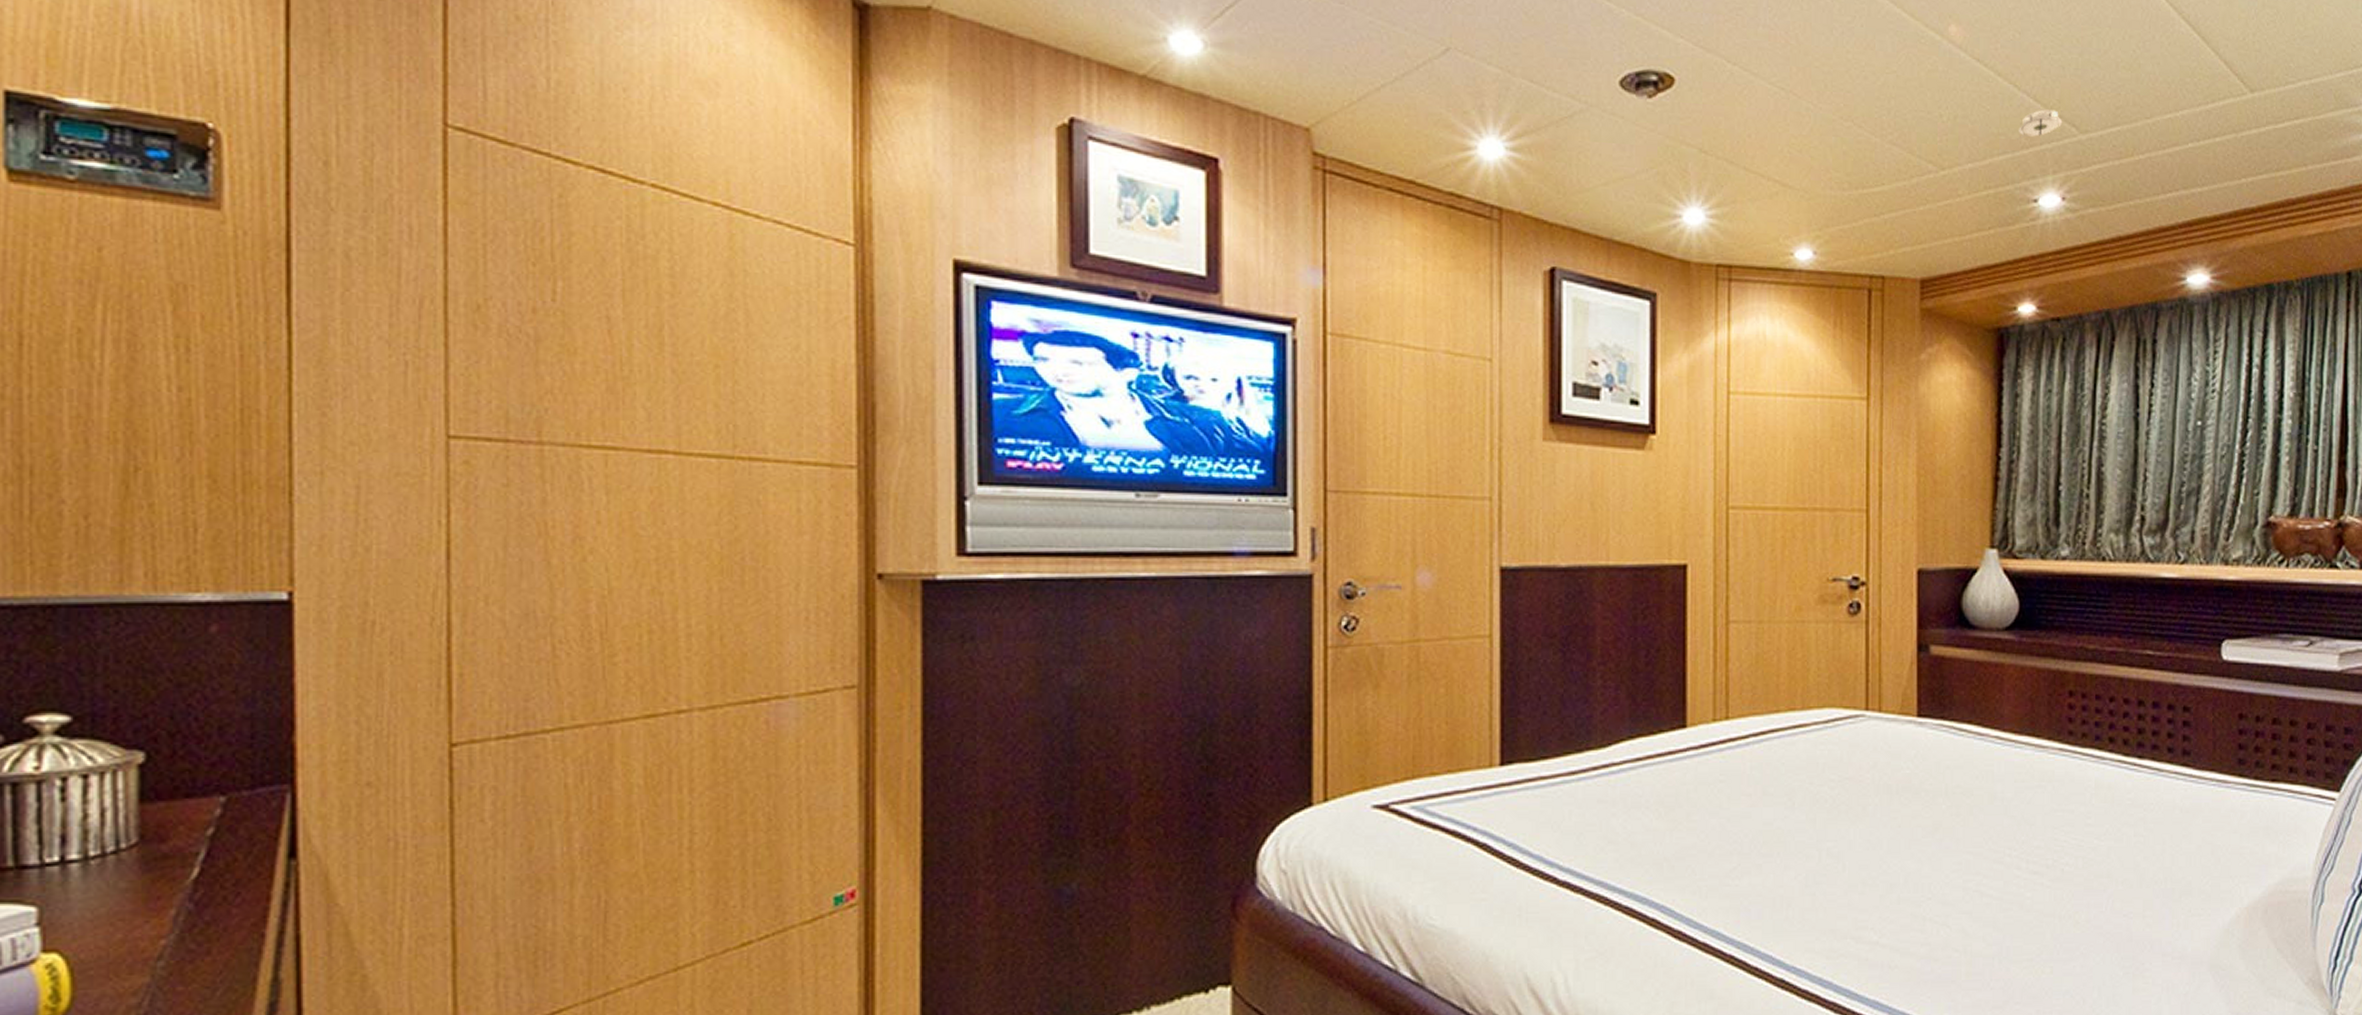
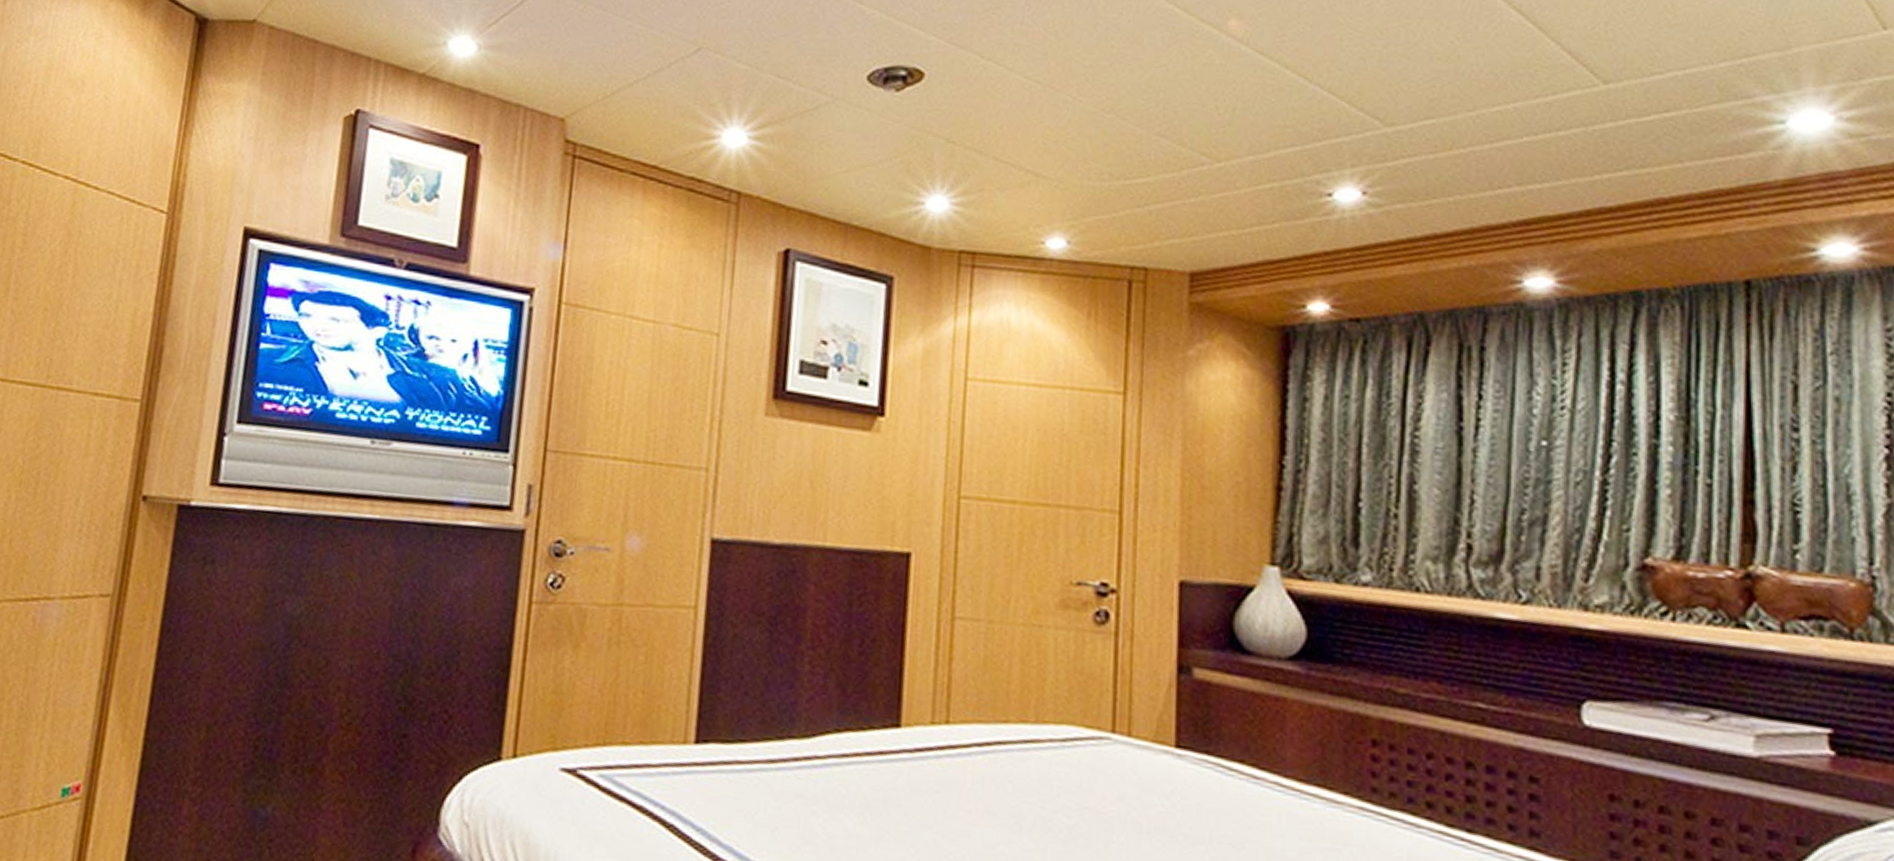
smoke detector: present [2017,109,2063,140] -> none [1308,101,1364,132]

